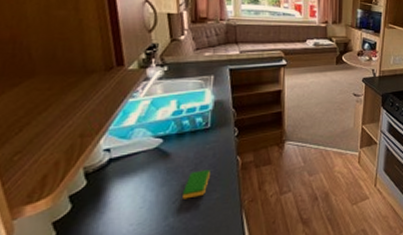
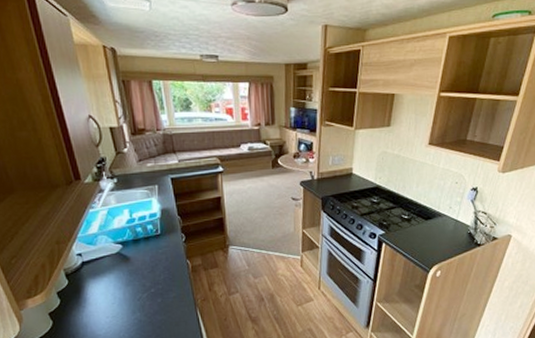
dish sponge: present [183,170,210,200] -> none [145,272,165,297]

